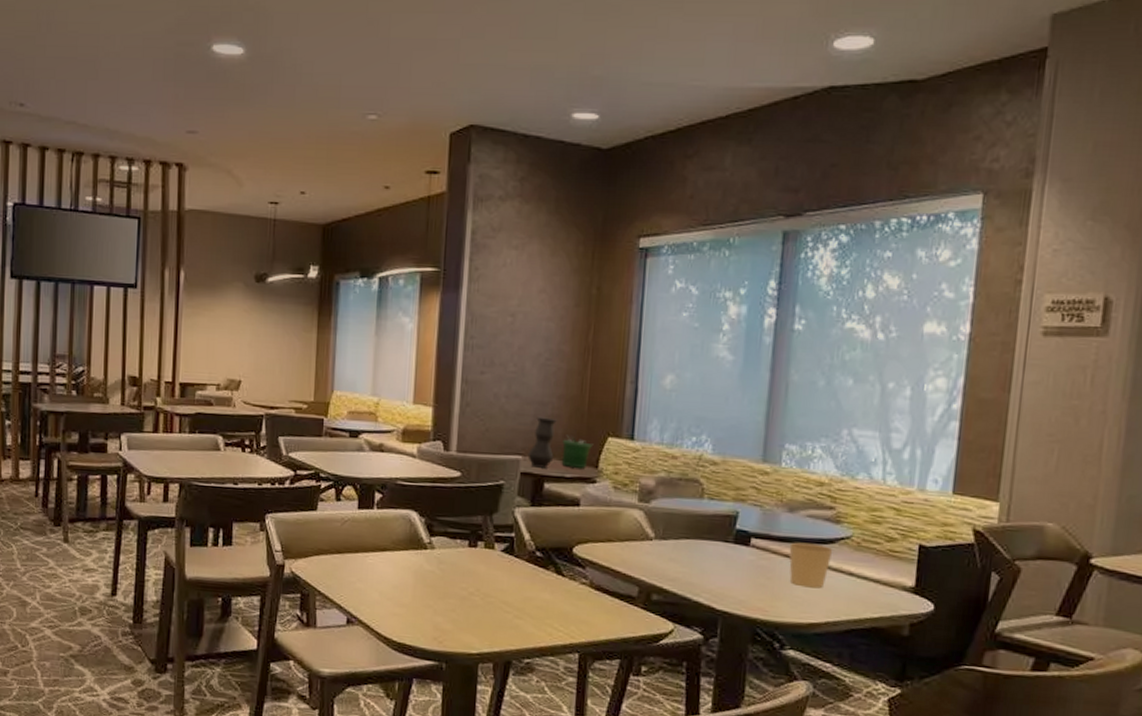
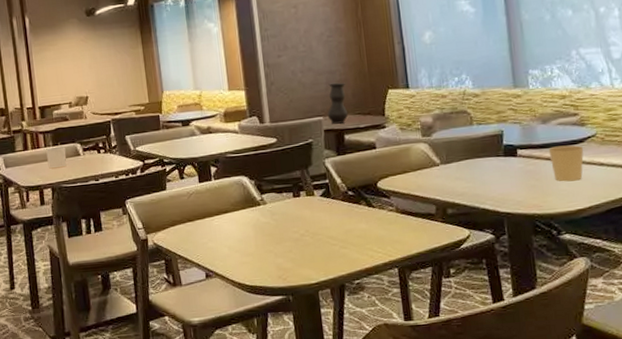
mug: none [179,435,204,462] -> present [46,147,67,169]
planter: present [561,436,594,470] -> none [353,94,378,120]

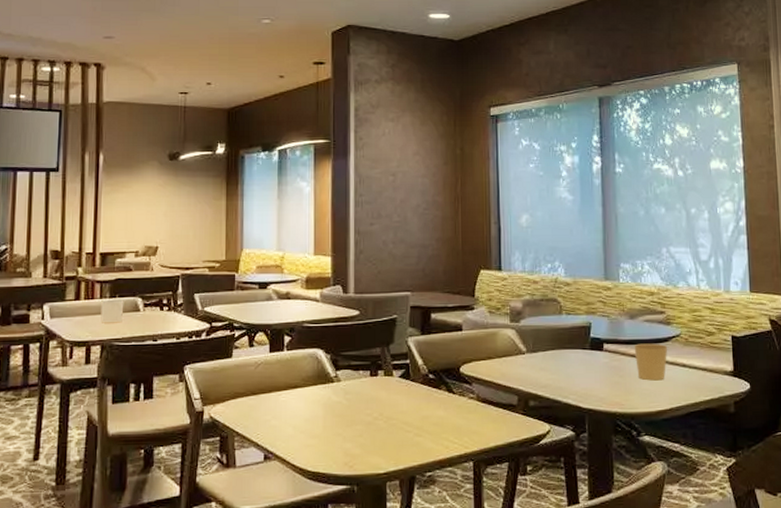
vase: present [327,82,349,124] -> none [415,257,438,301]

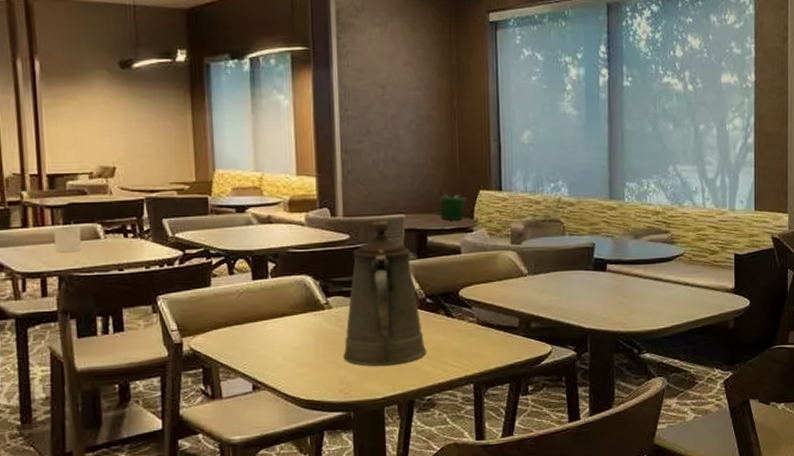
coffee pot: none [349,297,428,440] -> present [343,219,426,366]
planter: none [443,272,469,299] -> present [440,192,468,221]
cup: present [634,343,668,381] -> none [637,262,671,300]

